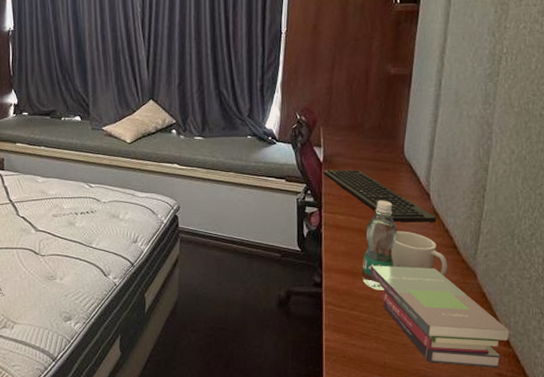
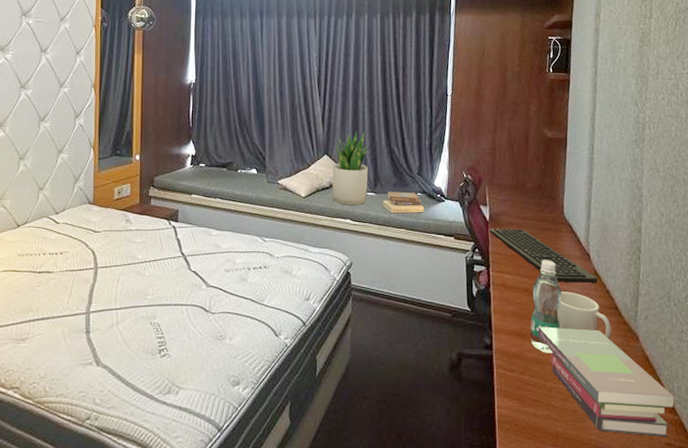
planter: none [158,74,197,150] -> present [332,131,369,205]
books: none [210,134,255,157] -> present [382,191,424,214]

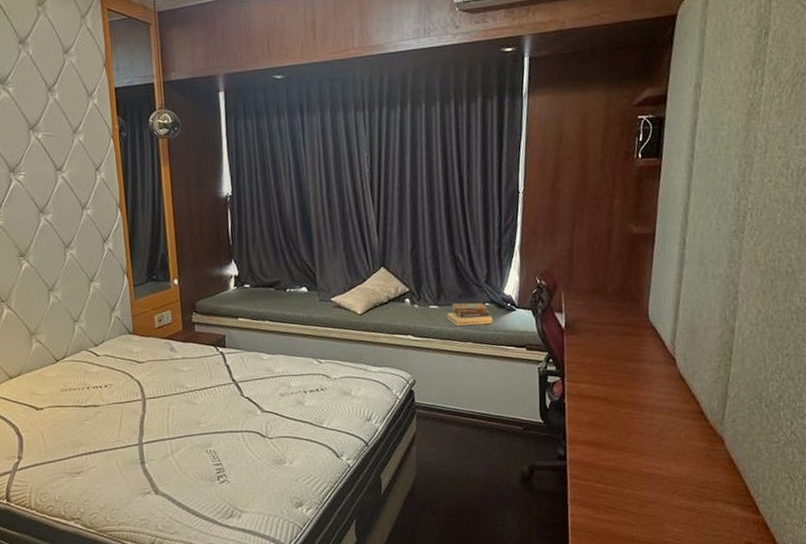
planter: present [332,131,369,205] -> none [390,239,431,321]
computer keyboard: present [489,228,598,283] -> none [565,335,683,389]
bottle: present [530,260,562,353] -> none [607,366,643,461]
books: present [538,326,674,437] -> none [616,434,758,537]
mug: present [557,291,612,340] -> none [637,398,695,445]

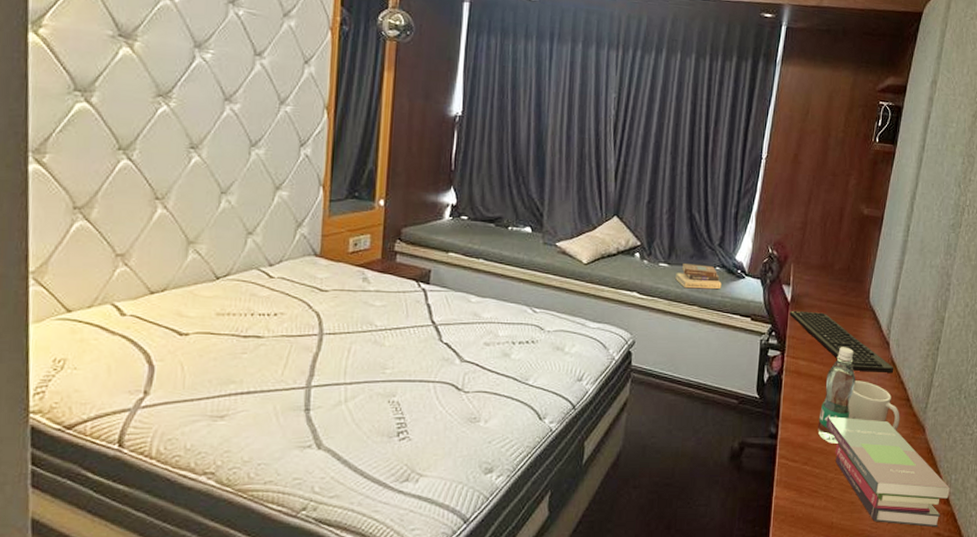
computer keyboard: none [565,335,683,389] -> present [789,310,894,372]
bottle: none [607,366,643,461] -> present [818,347,856,444]
books: none [616,434,758,537] -> present [826,416,950,528]
mug: none [637,398,695,445] -> present [848,380,900,431]

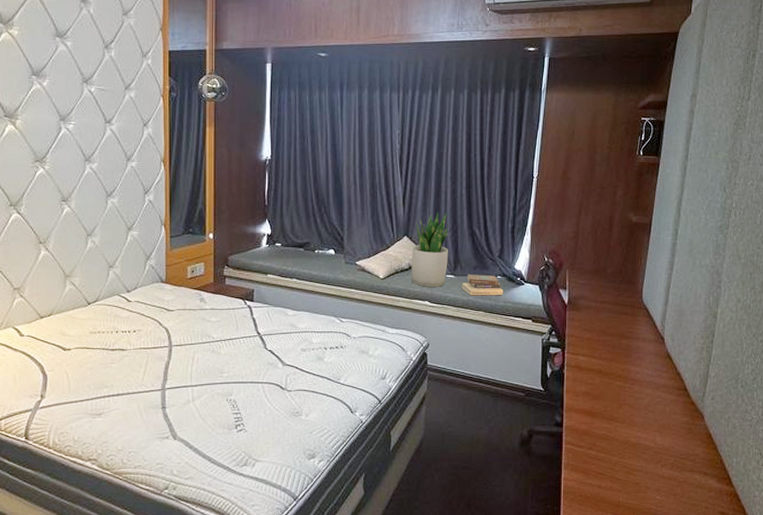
planter: none [619,191,667,277] -> present [412,213,450,287]
computer keyboard: present [789,310,894,372] -> none [567,311,670,365]
bottle: present [818,347,856,444] -> none [600,343,634,430]
books: present [826,416,950,528] -> none [608,406,732,507]
mug: present [848,380,900,431] -> none [628,373,679,418]

